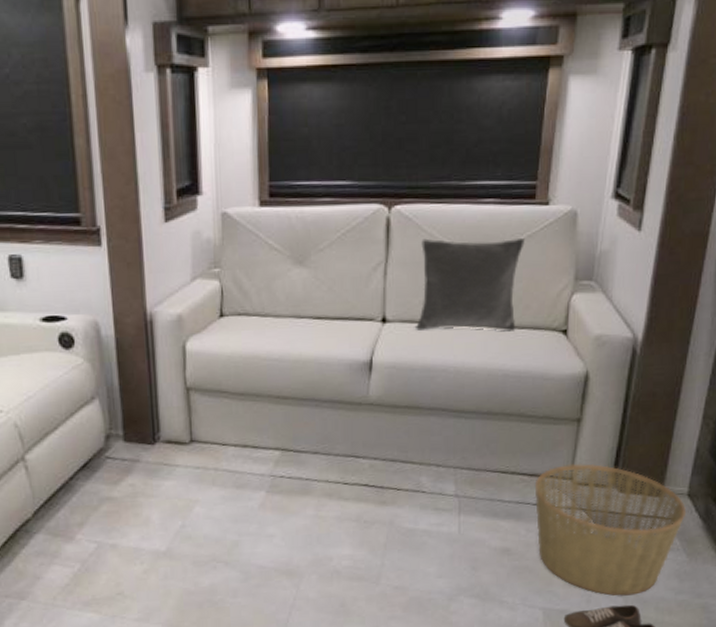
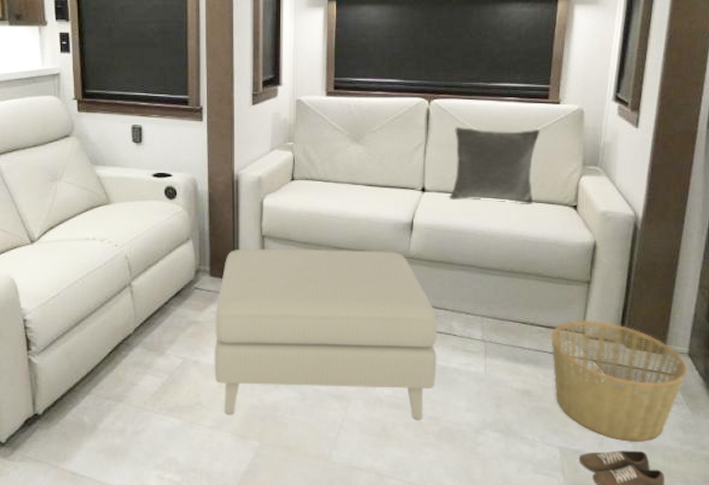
ottoman: none [133,398,403,604] -> present [214,249,437,419]

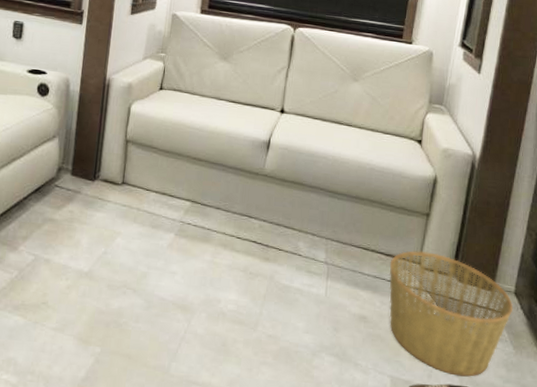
ottoman: present [214,249,437,419] -> none [64,151,285,337]
pillow: present [450,126,540,204] -> none [306,55,393,135]

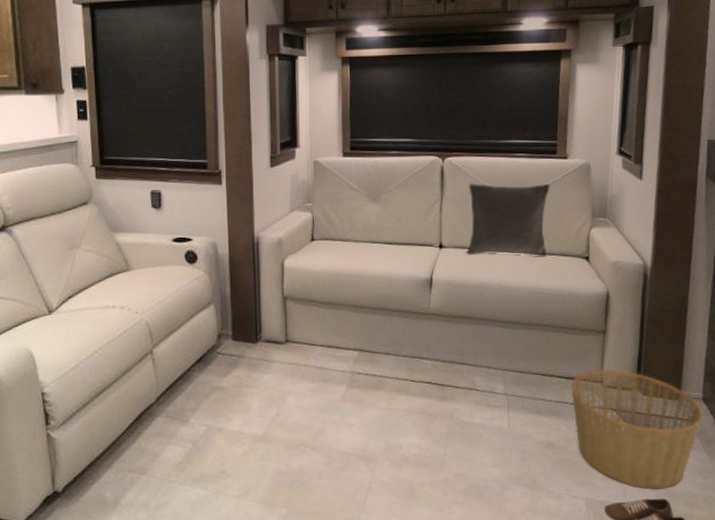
pillow: none [306,55,393,135] -> present [466,183,550,257]

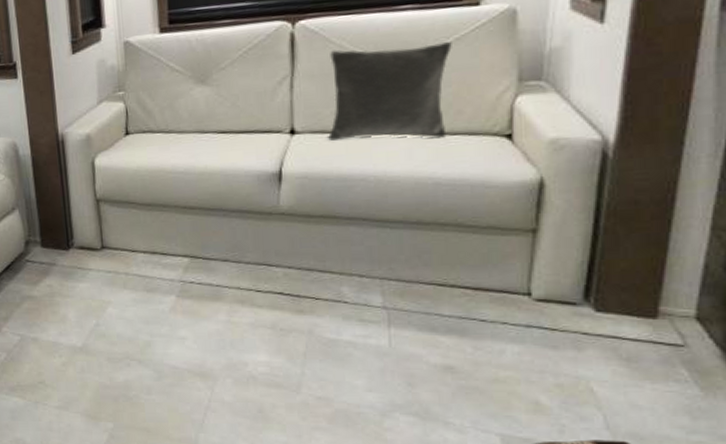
basket: present [570,368,703,490] -> none [480,277,696,430]

